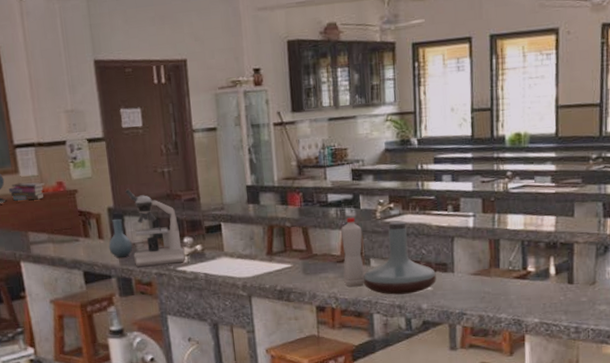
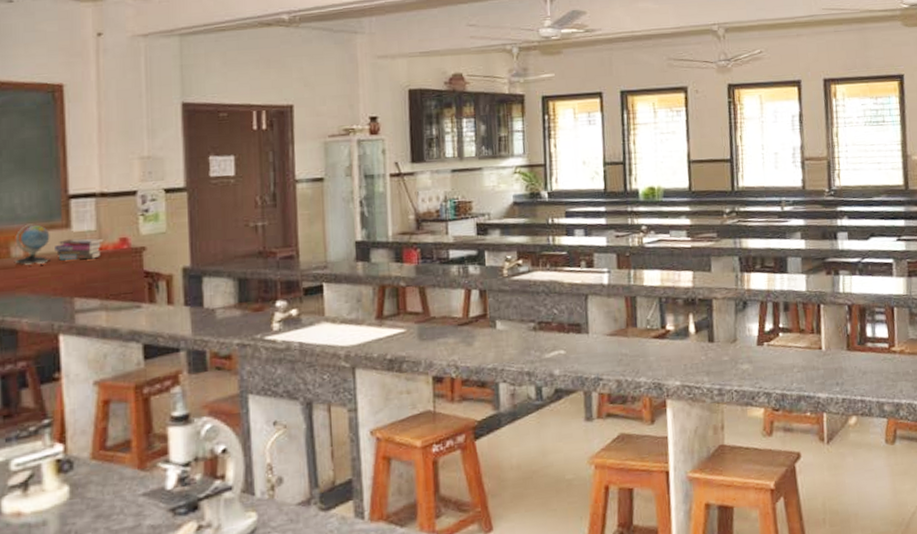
flask: present [108,218,133,258] -> none [179,280,211,327]
microscope: present [124,188,185,268] -> none [206,245,276,338]
bottle: present [341,217,365,287] -> none [463,275,490,354]
flask: present [363,220,436,295] -> none [487,278,569,361]

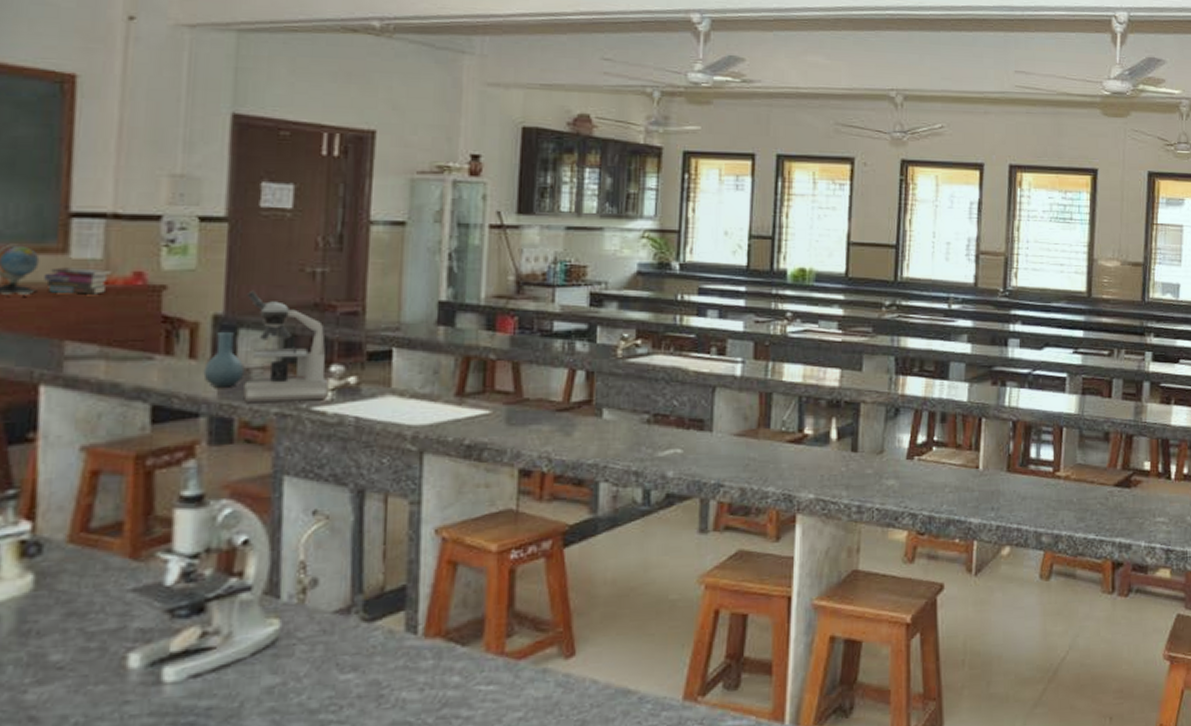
flask: none [179,280,211,327] -> present [203,331,245,388]
microscope: none [206,245,276,338] -> present [243,290,329,404]

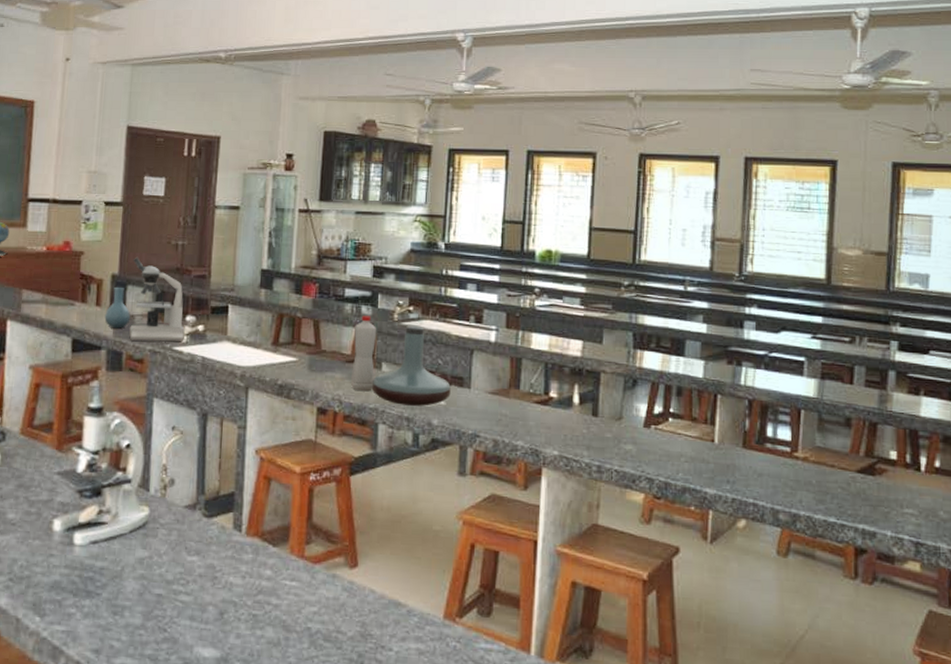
books: present [44,267,112,295] -> none [12,237,51,257]
bottle: none [562,353,596,445] -> present [350,315,377,392]
flask: none [589,361,689,458] -> present [371,325,451,406]

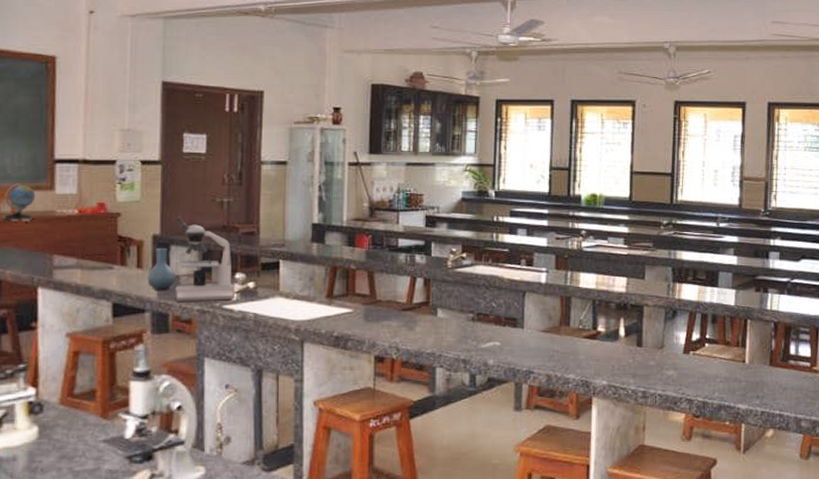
bottle: present [350,315,377,392] -> none [406,264,432,338]
flask: present [371,325,451,406] -> none [428,271,505,348]

